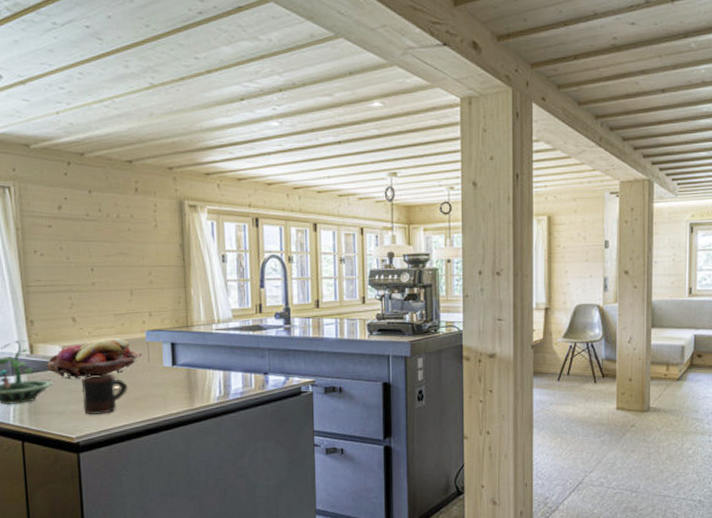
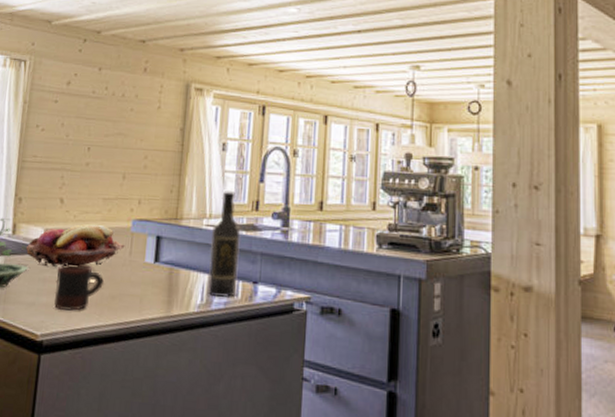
wine bottle: none [221,298,250,390] -> present [208,191,241,297]

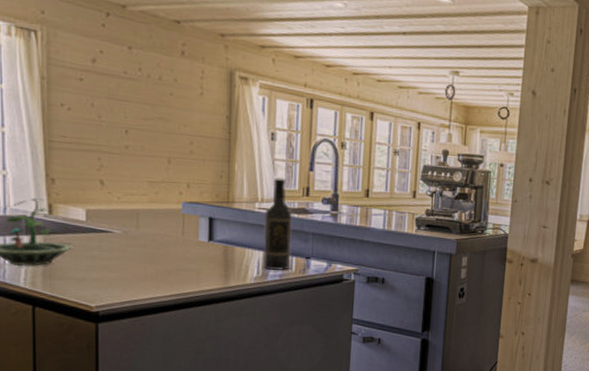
fruit basket: present [25,224,125,268] -> none [66,205,177,246]
mug: present [54,264,104,311] -> none [105,242,157,285]

